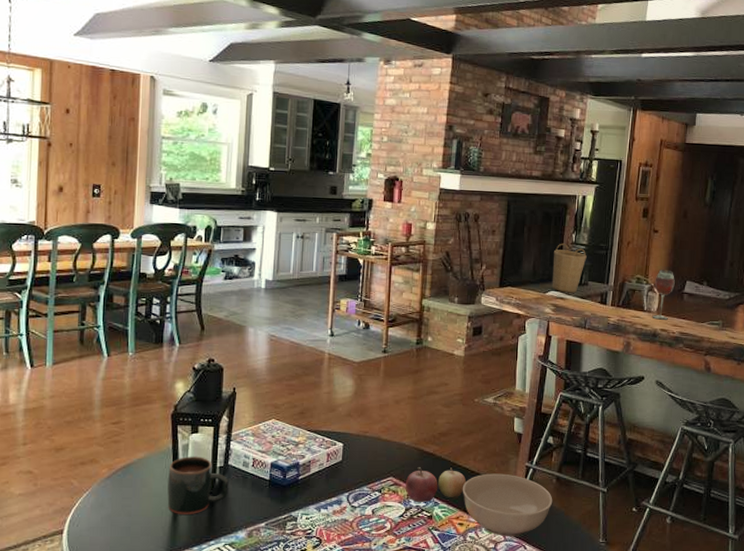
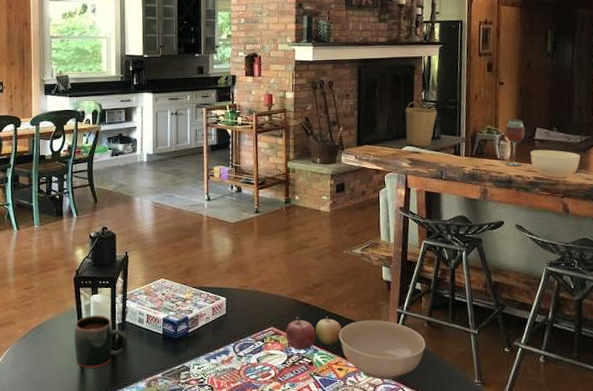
bowl: none [677,304,728,336] -> present [530,149,581,179]

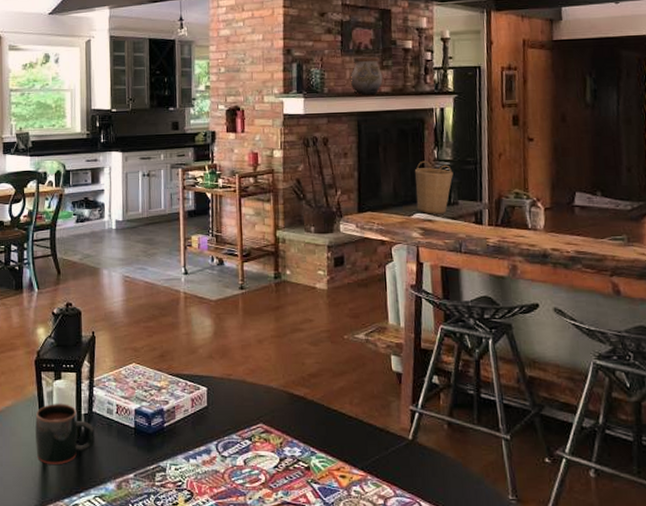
fruit: present [285,317,316,350] -> none [276,412,313,451]
fruit: present [316,316,341,345] -> none [313,412,343,447]
bowl: present [338,320,426,380] -> none [340,418,447,492]
vase: none [353,11,381,45] -> present [351,57,383,96]
wineglass: present [505,119,525,166] -> none [537,181,562,238]
bowl: present [530,149,581,179] -> none [569,218,633,253]

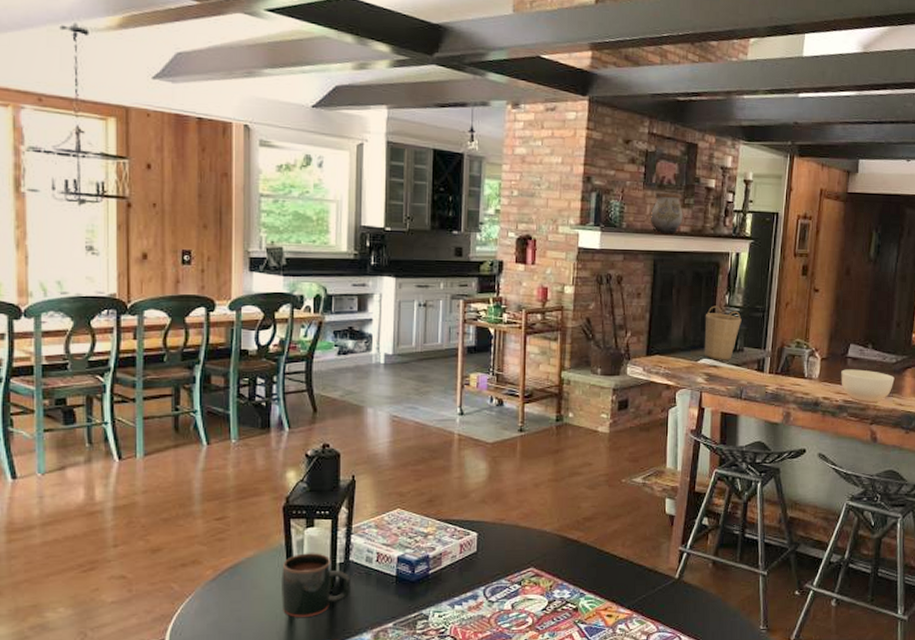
bowl: none [569,218,633,253] -> present [841,369,895,403]

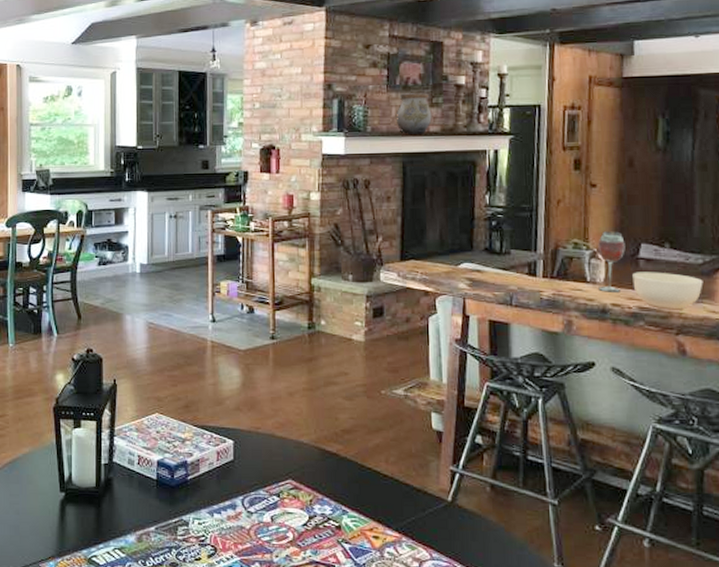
mug: present [282,553,351,617] -> none [53,452,115,515]
basket: present [704,305,742,361] -> none [463,206,506,264]
wineglass: none [813,332,838,387] -> present [598,231,625,292]

